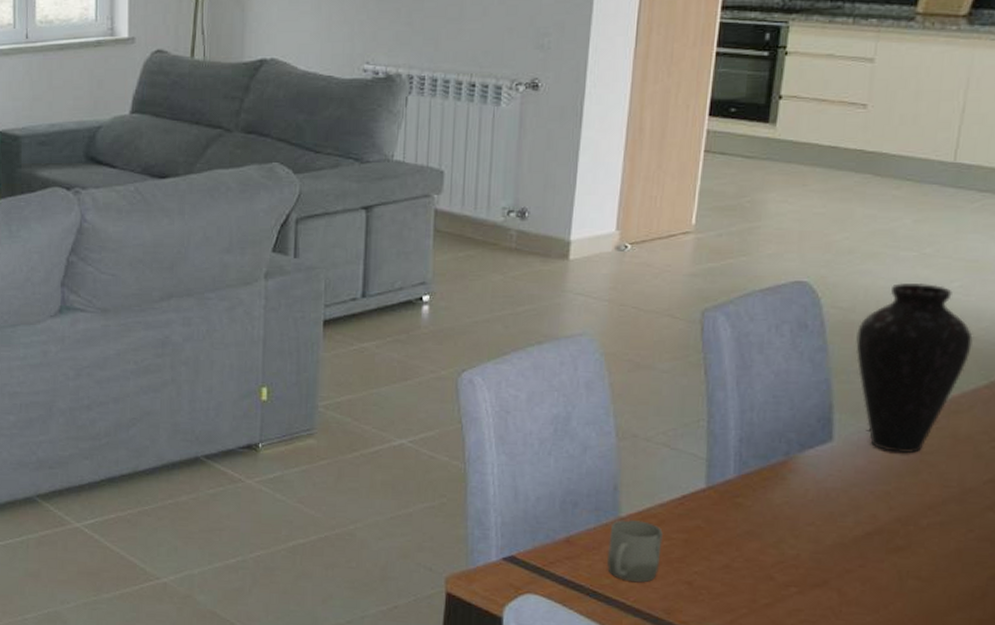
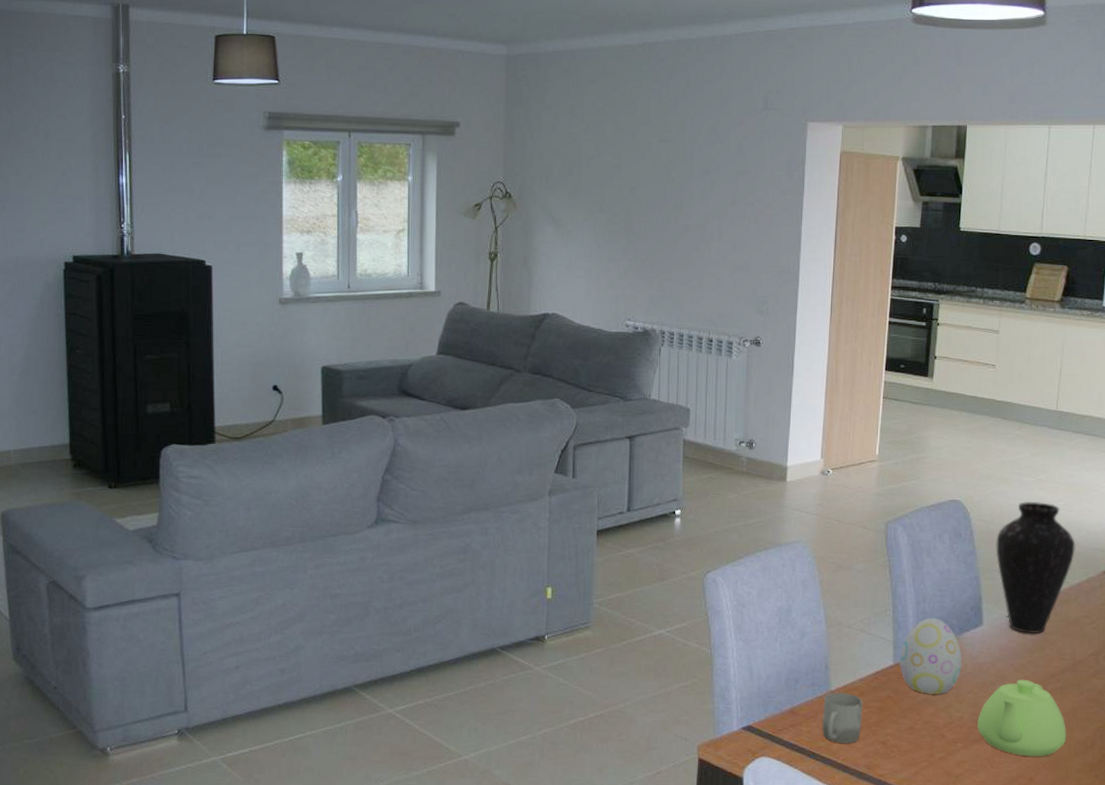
decorative egg: none [714,430,802,526] -> present [899,617,962,694]
teapot: none [819,510,947,609] -> present [977,679,1067,757]

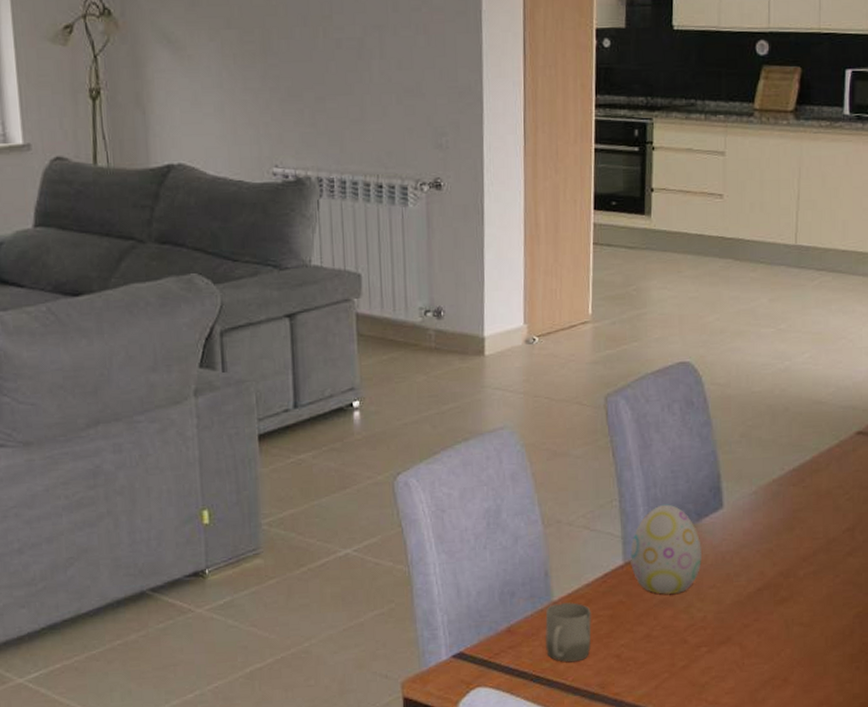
teapot: present [977,679,1067,757] -> none [723,566,823,655]
vase: present [996,502,1076,633] -> none [734,356,824,513]

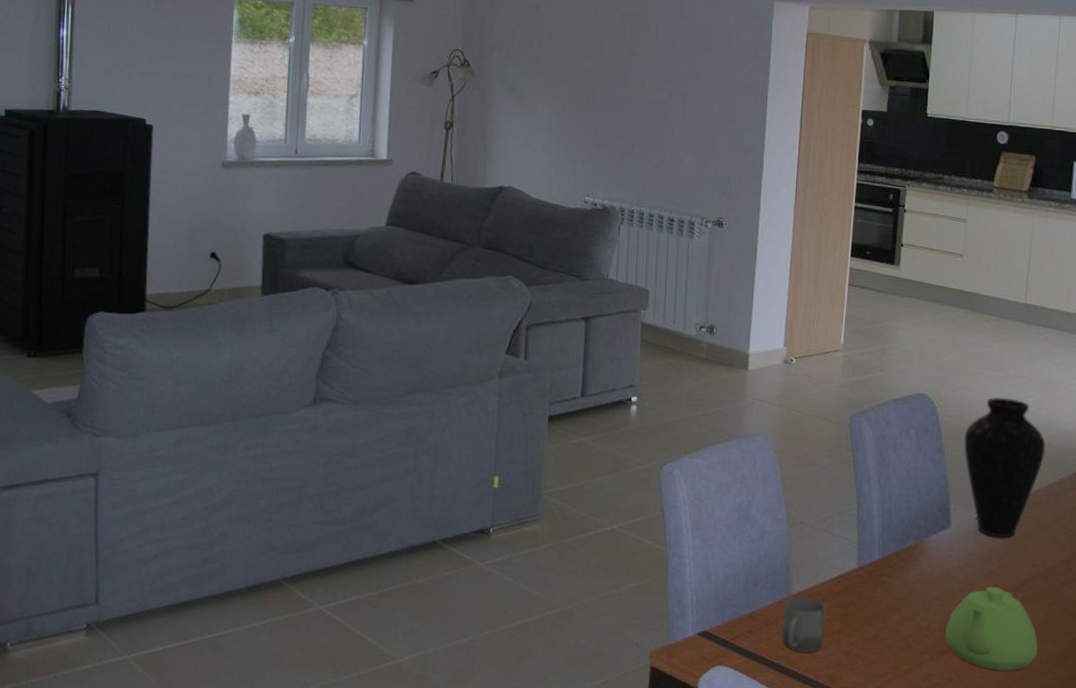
decorative egg: present [630,504,702,594] -> none [864,518,929,601]
teapot: none [723,566,823,655] -> present [945,586,1039,671]
vase: none [734,356,824,513] -> present [964,398,1046,538]

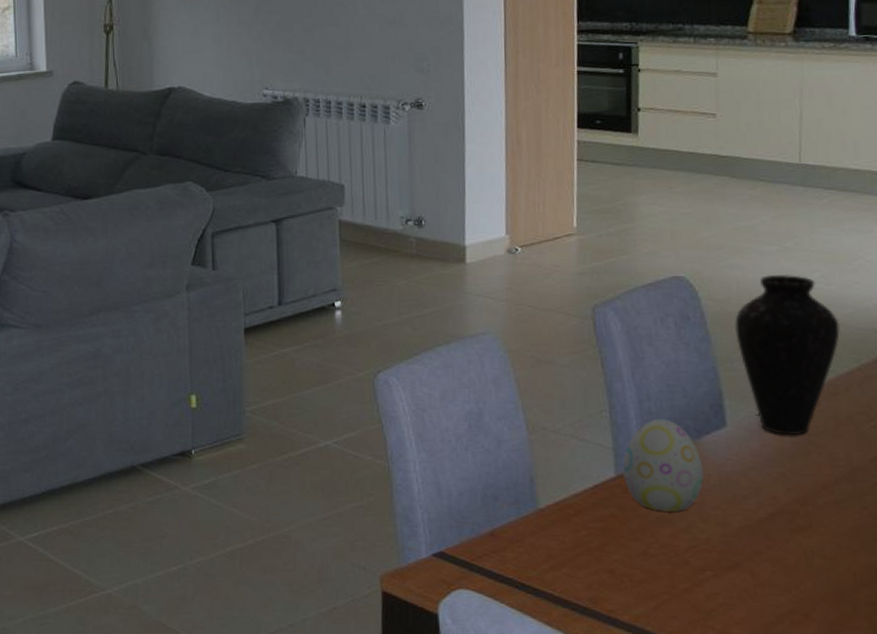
cup: present [782,597,825,653] -> none [531,511,581,573]
decorative egg: none [864,518,929,601] -> present [623,419,704,512]
teapot: present [945,586,1039,671] -> none [729,491,850,588]

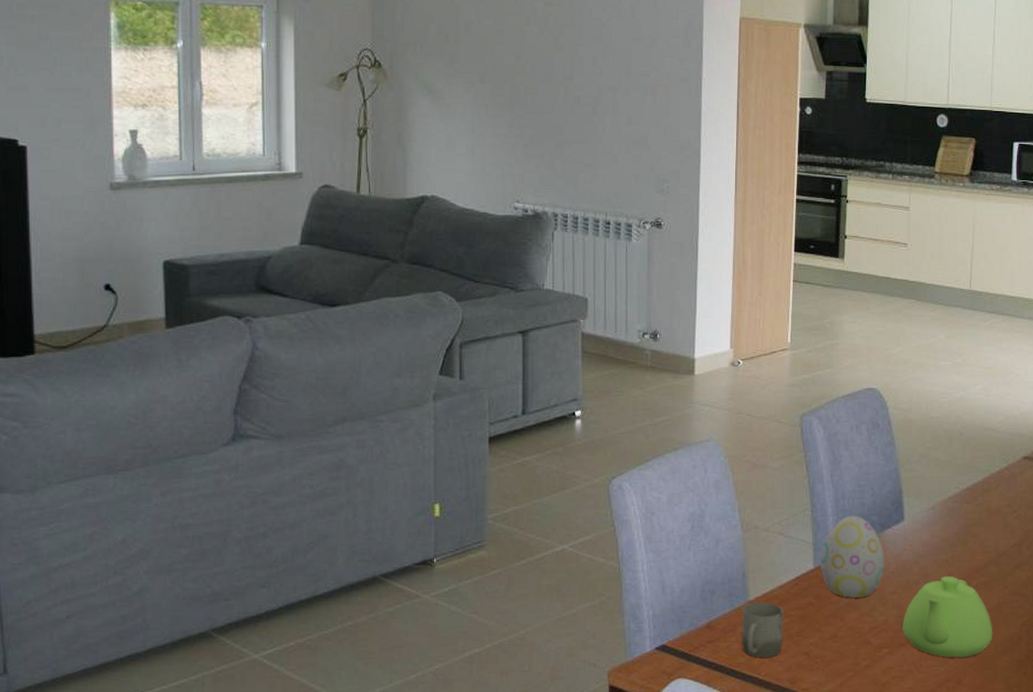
cup: none [531,511,581,573] -> present [742,602,784,658]
teapot: none [729,491,850,588] -> present [903,575,993,658]
vase: present [735,275,840,435] -> none [915,387,994,527]

